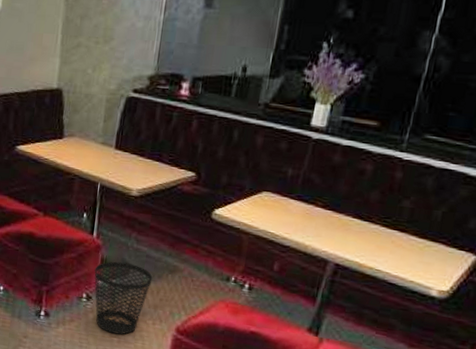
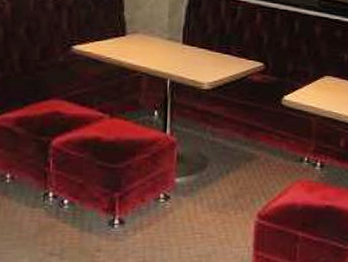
wastebasket: present [94,261,153,335] -> none [171,157,231,230]

